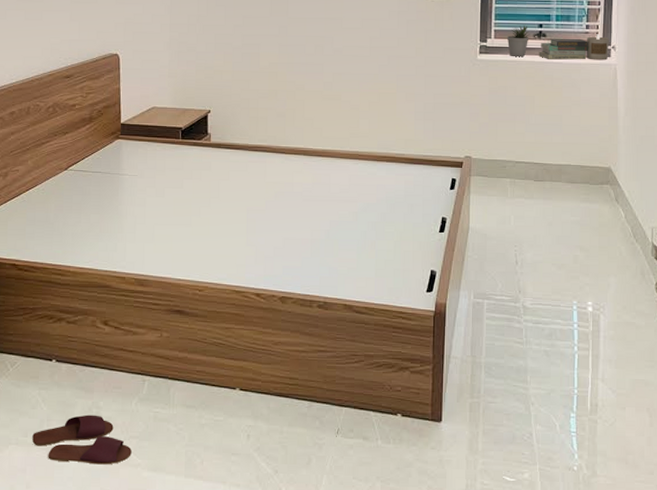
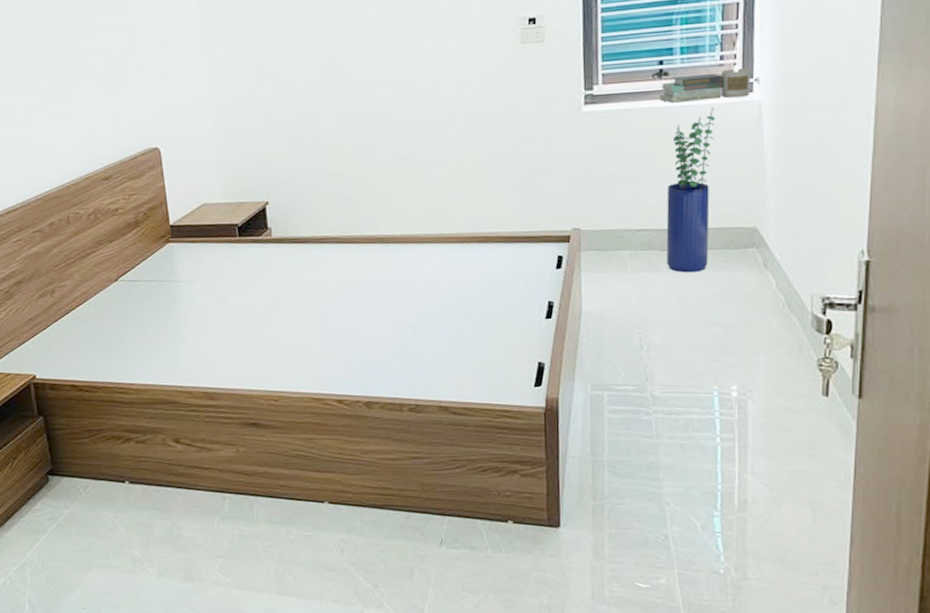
slippers: present [32,414,132,465] -> none [114,535,219,585]
potted plant: present [506,24,529,58] -> none [618,63,647,105]
vase: none [540,66,581,202] -> present [666,107,715,273]

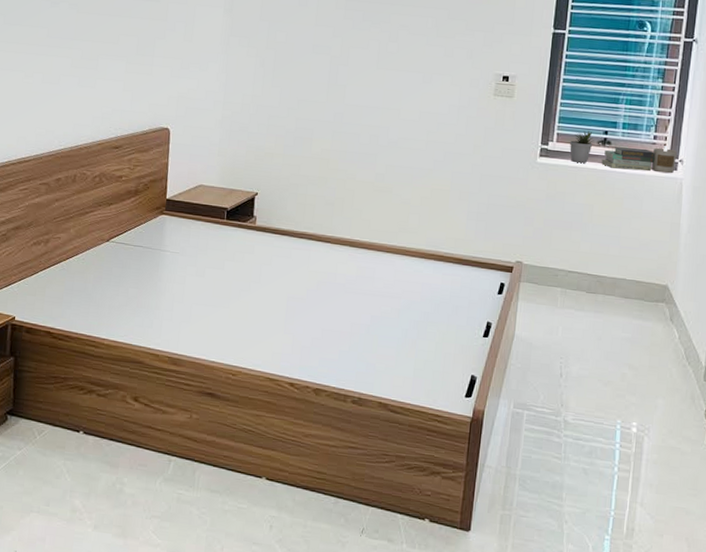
potted plant: none [618,63,647,105] -> present [569,130,594,164]
vase: present [666,107,715,273] -> none [591,177,644,317]

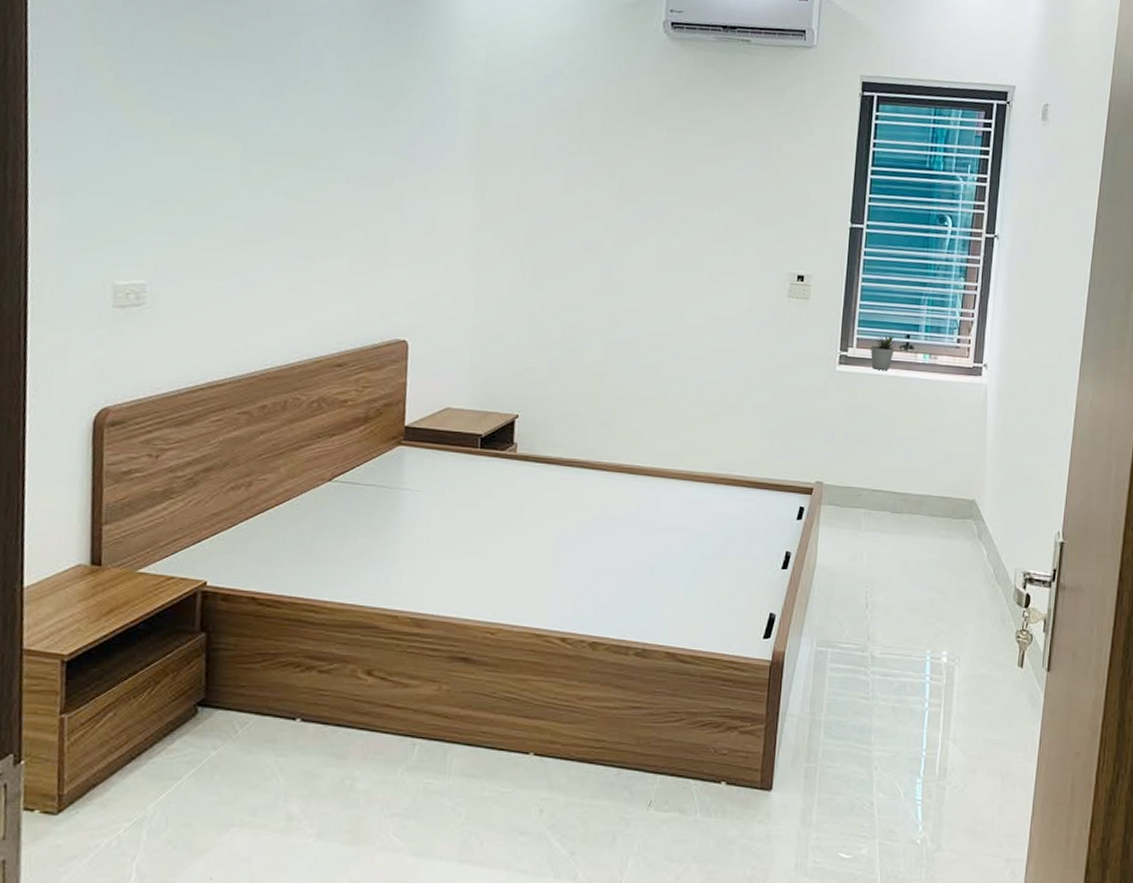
books: present [601,147,655,172] -> none [904,352,959,378]
candle: present [652,146,677,174] -> none [956,349,981,380]

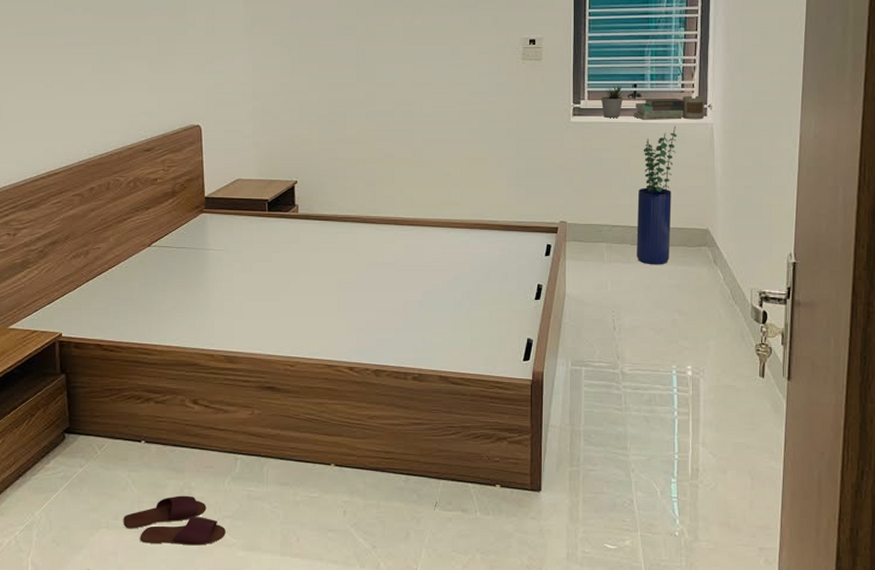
slippers: none [262,787,393,850] -> present [123,495,226,546]
vase: none [896,384,949,537] -> present [636,126,677,265]
books: none [904,352,959,378] -> present [633,97,685,121]
candle: none [956,349,981,380] -> present [682,93,705,120]

